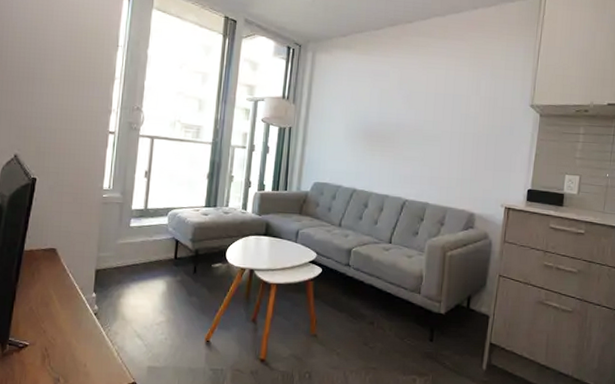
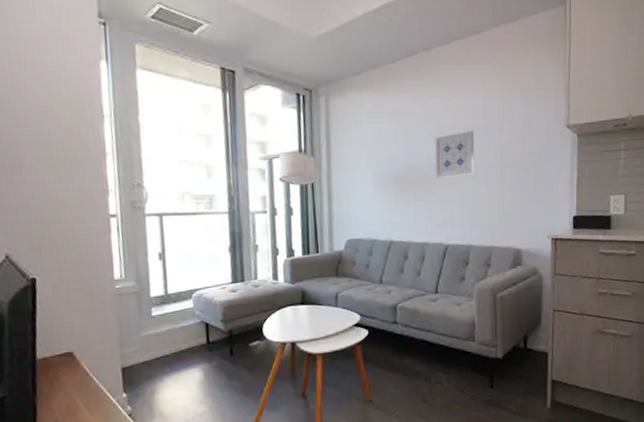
wall art: none [403,98,443,138] -> present [435,130,475,178]

